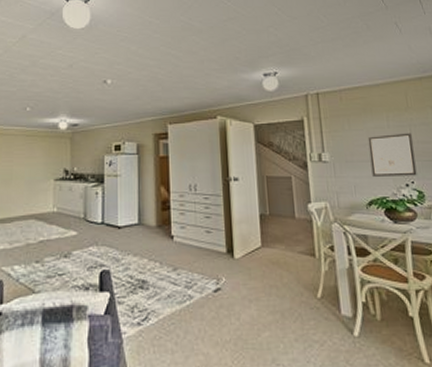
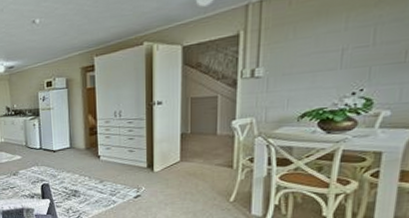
wall art: present [367,133,417,177] -> none [312,33,377,88]

